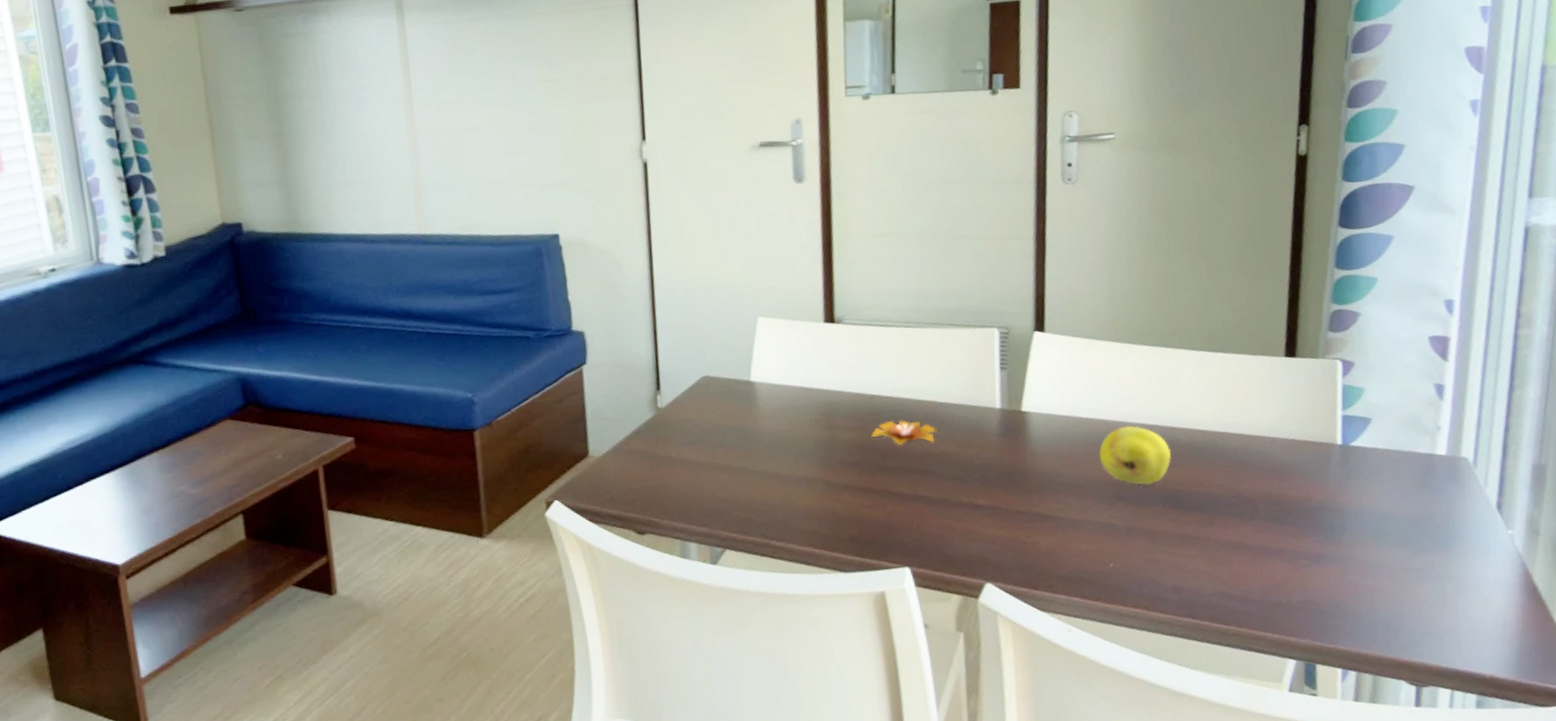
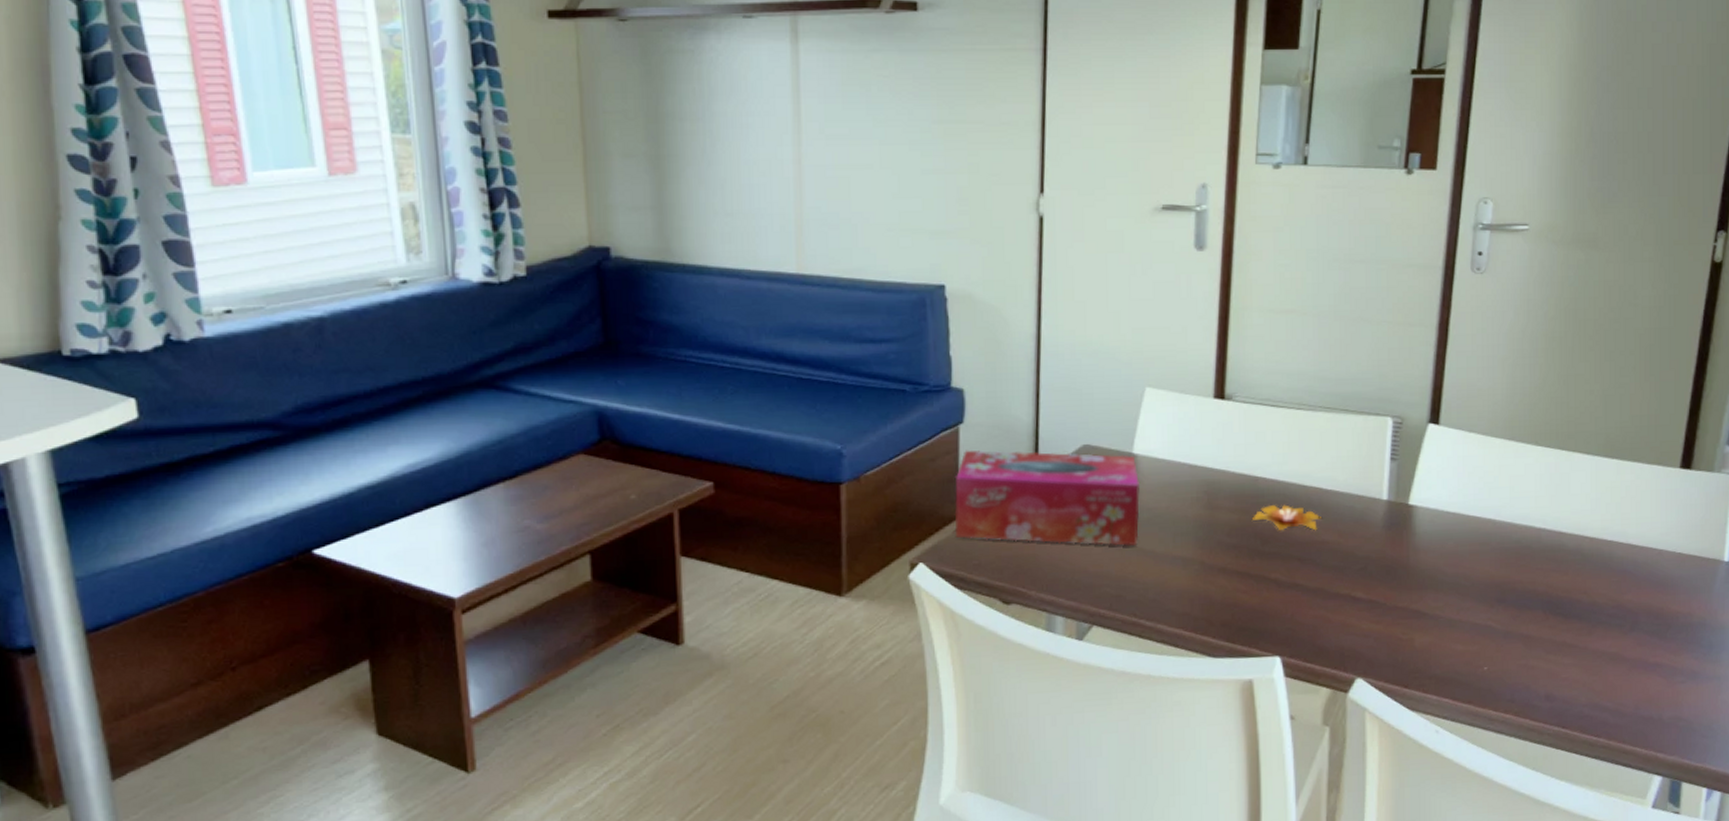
tissue box: none [582,383,763,474] -> present [954,450,1141,546]
fruit: present [1099,425,1171,486] -> none [1483,527,1556,590]

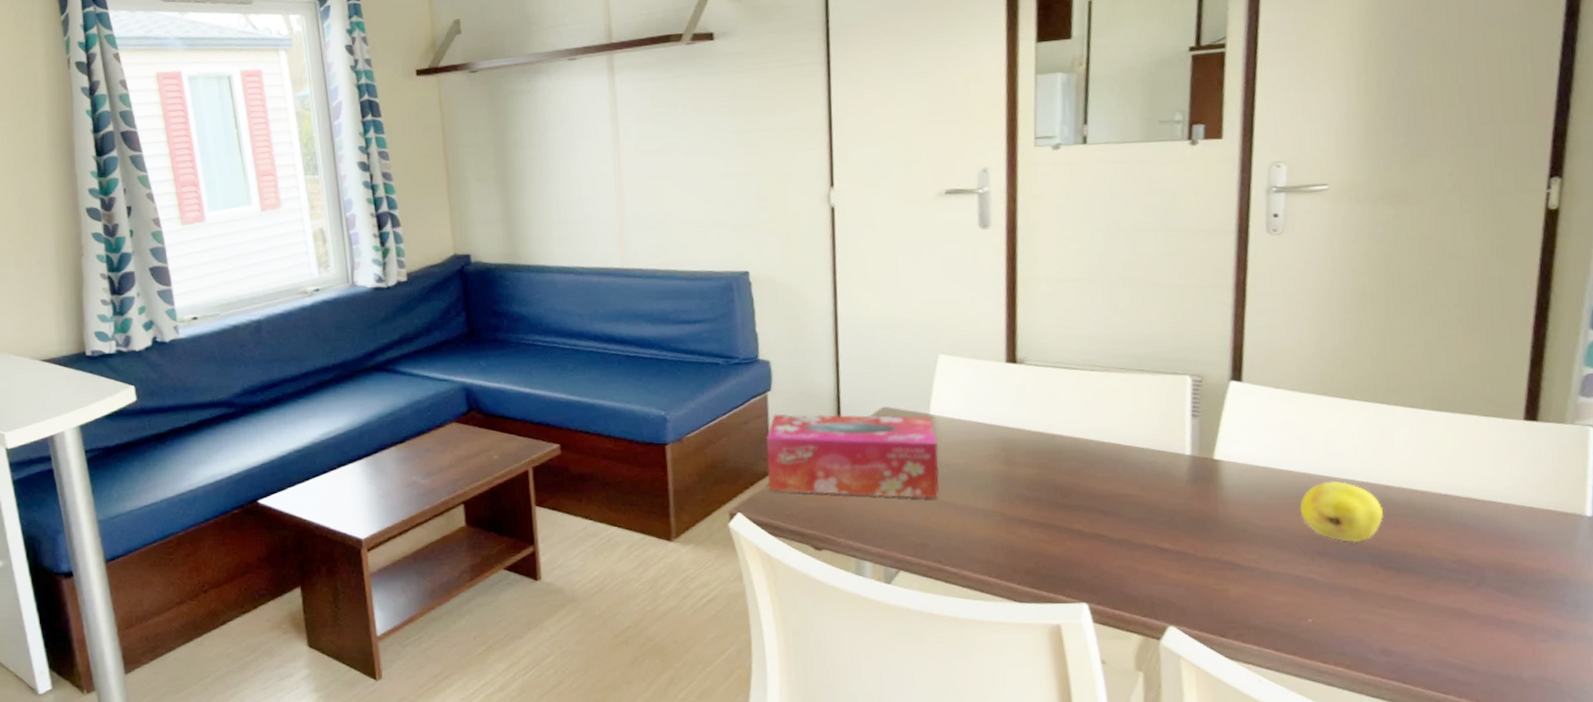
flower: present [1253,504,1323,531] -> none [1051,460,1123,485]
fruit: none [1483,527,1556,590] -> present [1299,480,1383,543]

